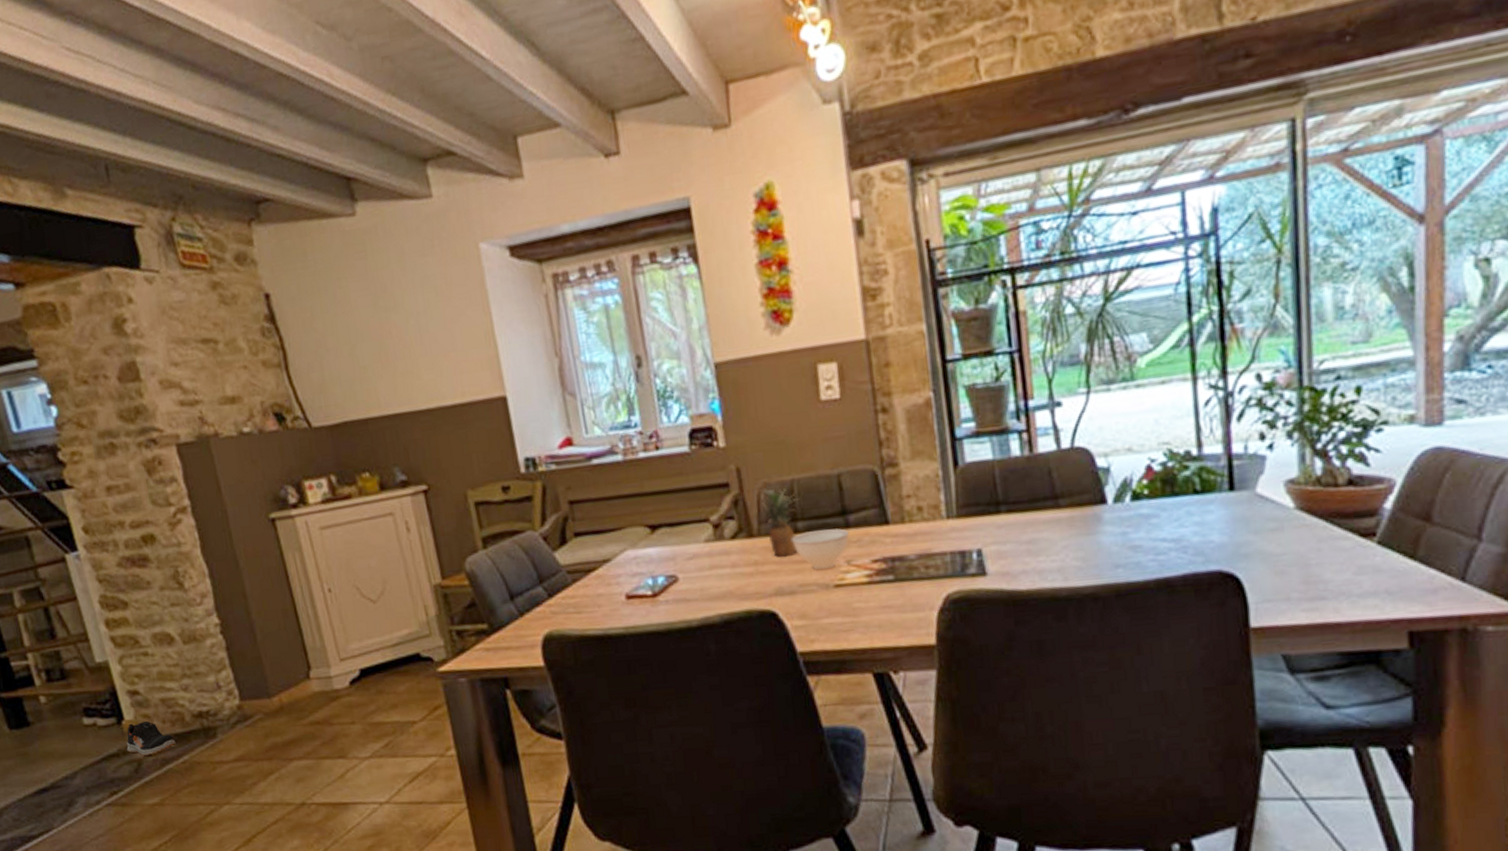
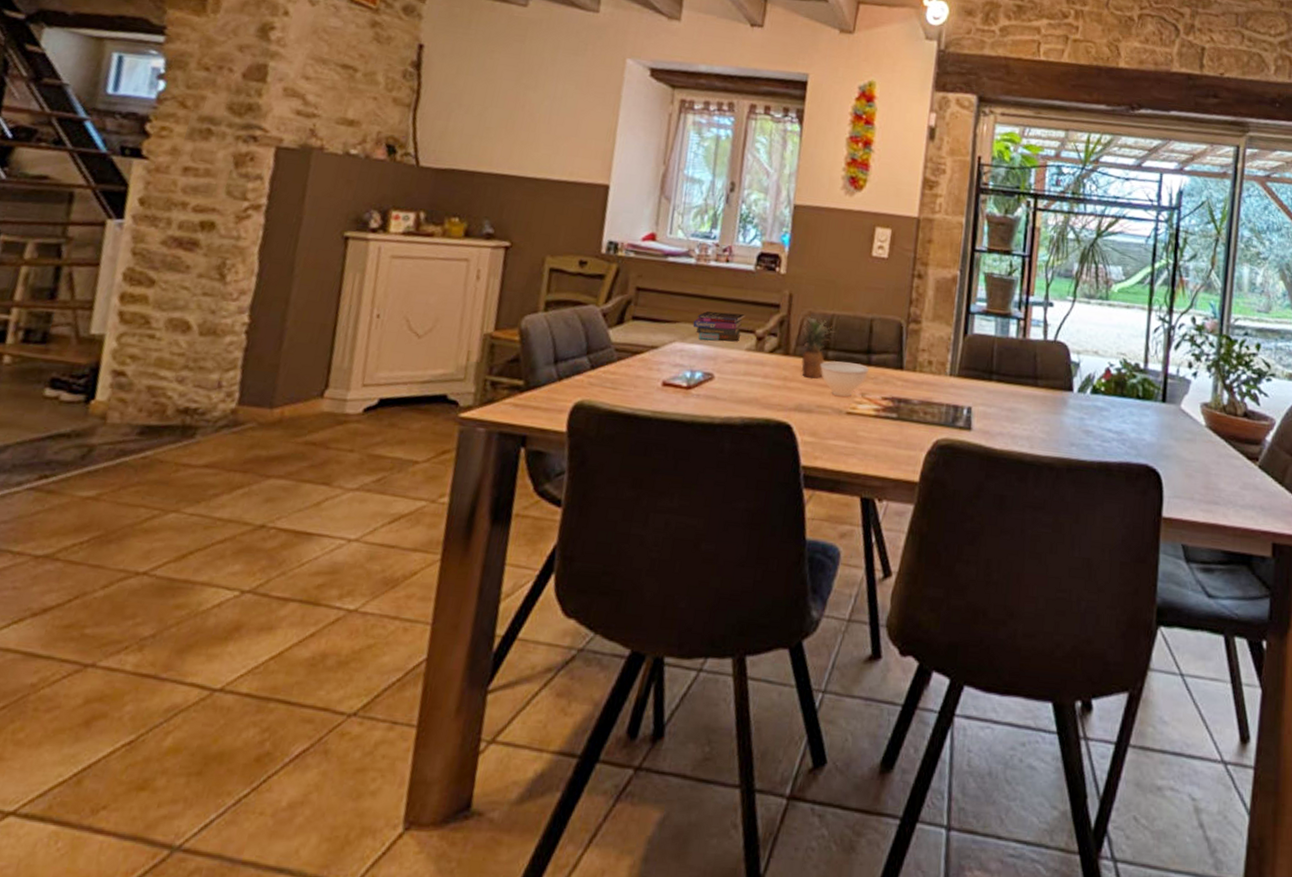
shoe: present [126,720,176,755] -> none [82,404,145,443]
books: none [639,503,694,542] -> present [692,311,746,342]

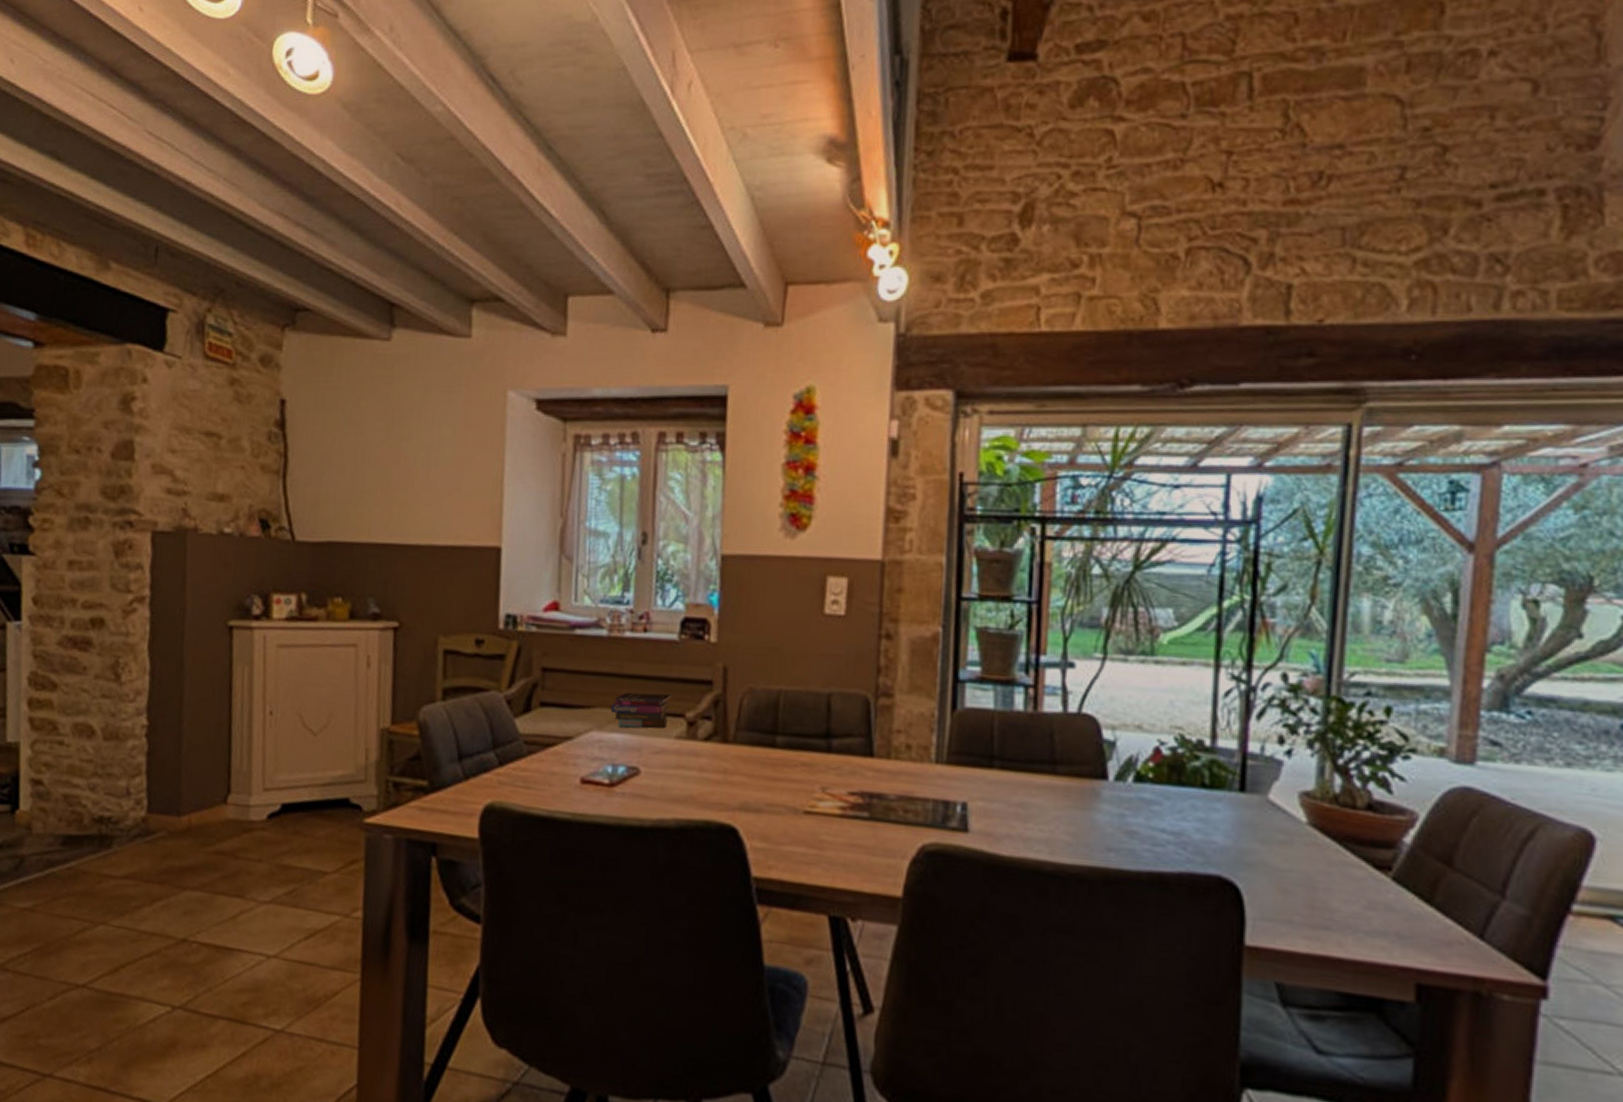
fruit: present [801,316,835,379] -> none [742,694,784,772]
bowl: present [820,361,870,398] -> none [768,748,830,794]

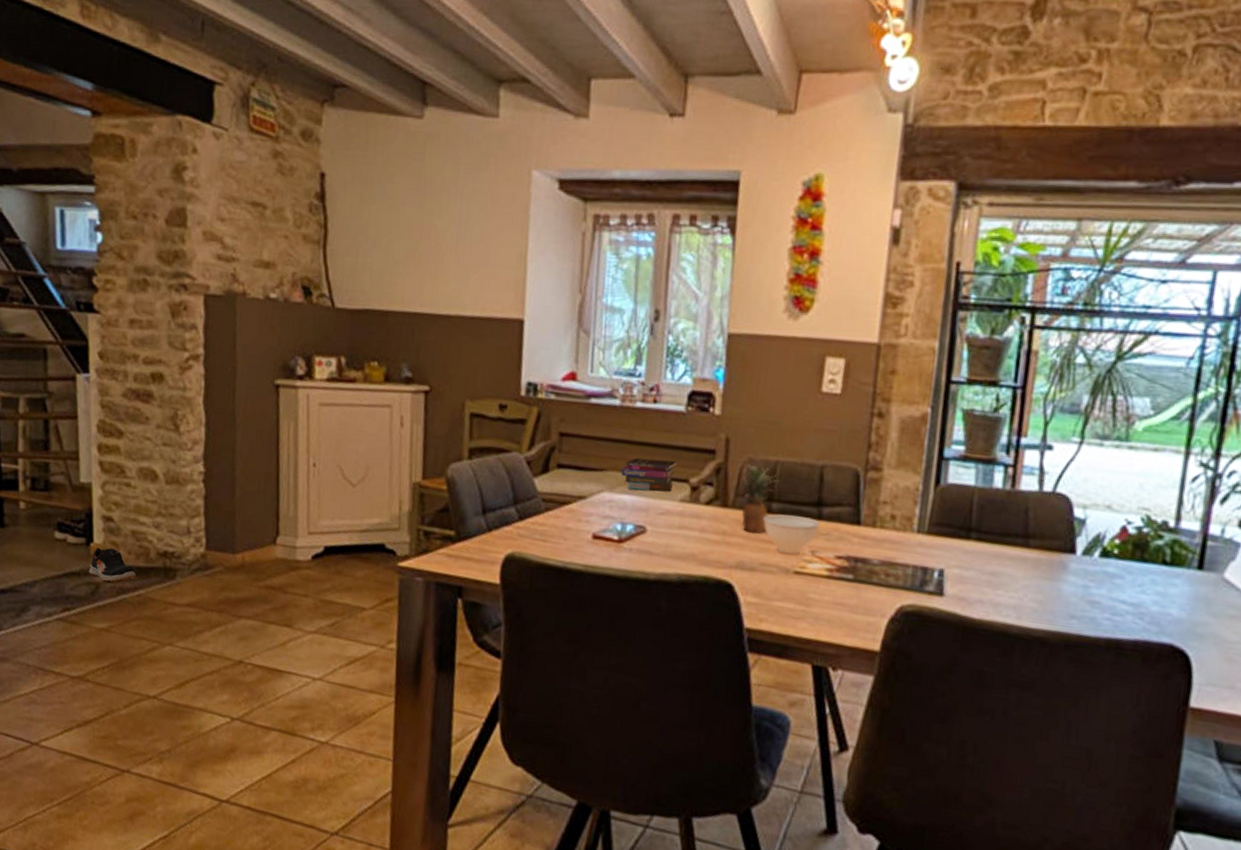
shoe: none [12,814,67,854] -> present [89,547,136,582]
fruit: none [742,694,784,772] -> present [742,463,780,534]
bowl: none [768,748,830,794] -> present [763,514,821,556]

